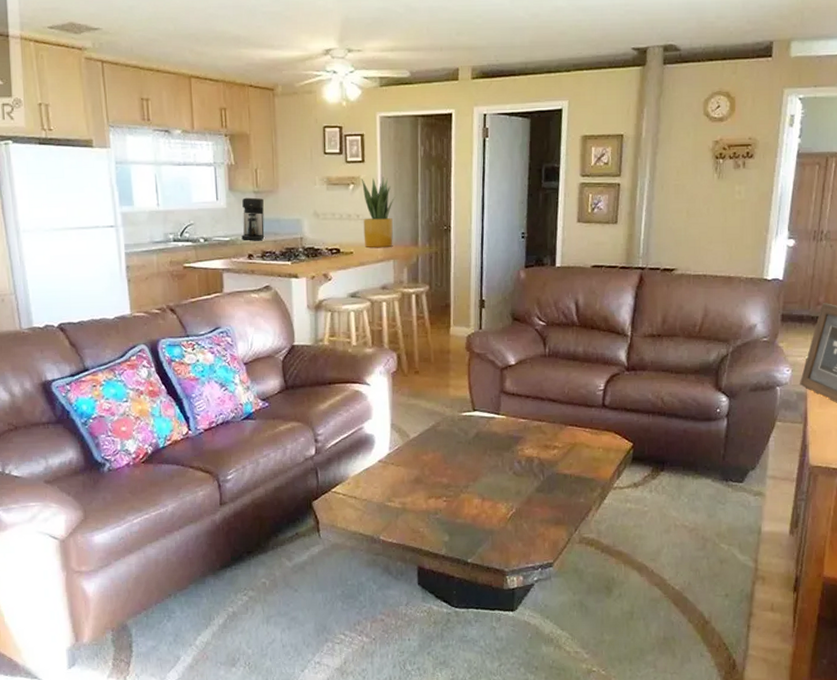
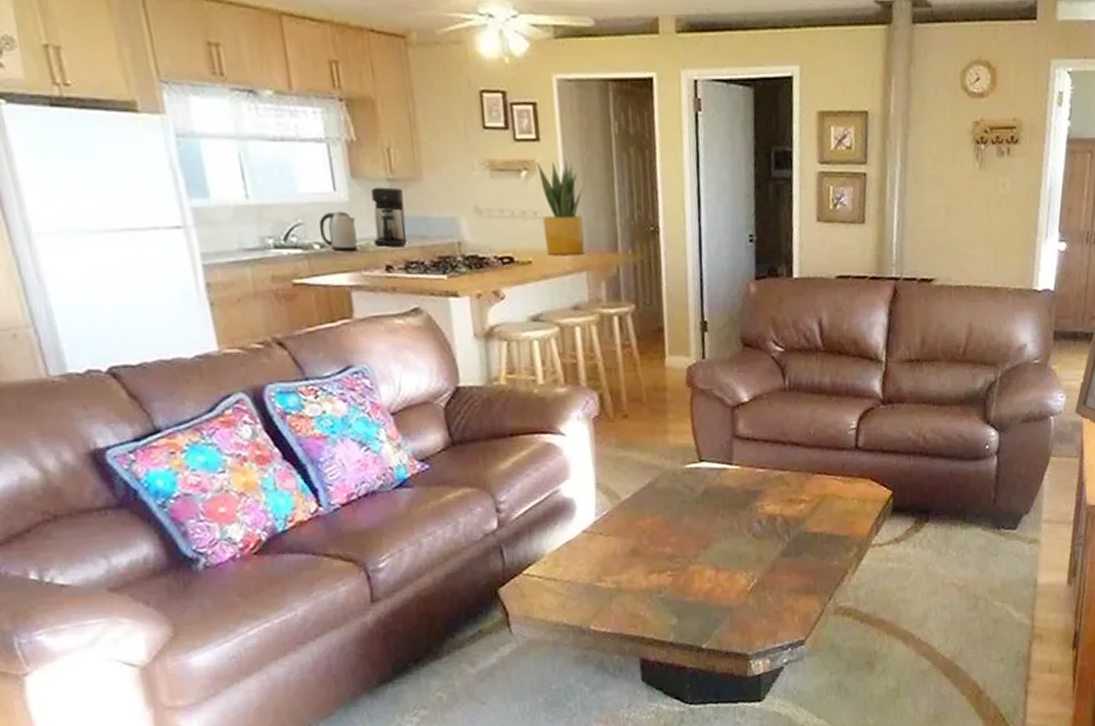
kettle: none [204,215,230,244] -> present [318,211,358,251]

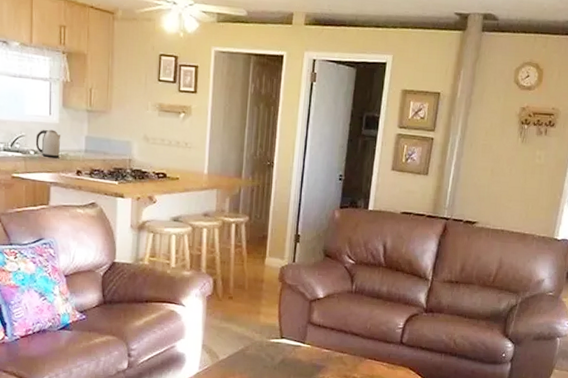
coffee maker: present [371,187,408,247] -> none [71,115,96,159]
planter: present [536,161,585,256] -> none [190,108,224,177]

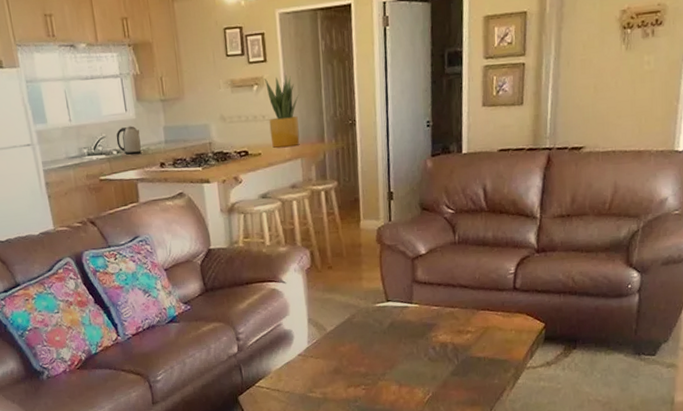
planter: none [190,108,224,177] -> present [264,75,300,148]

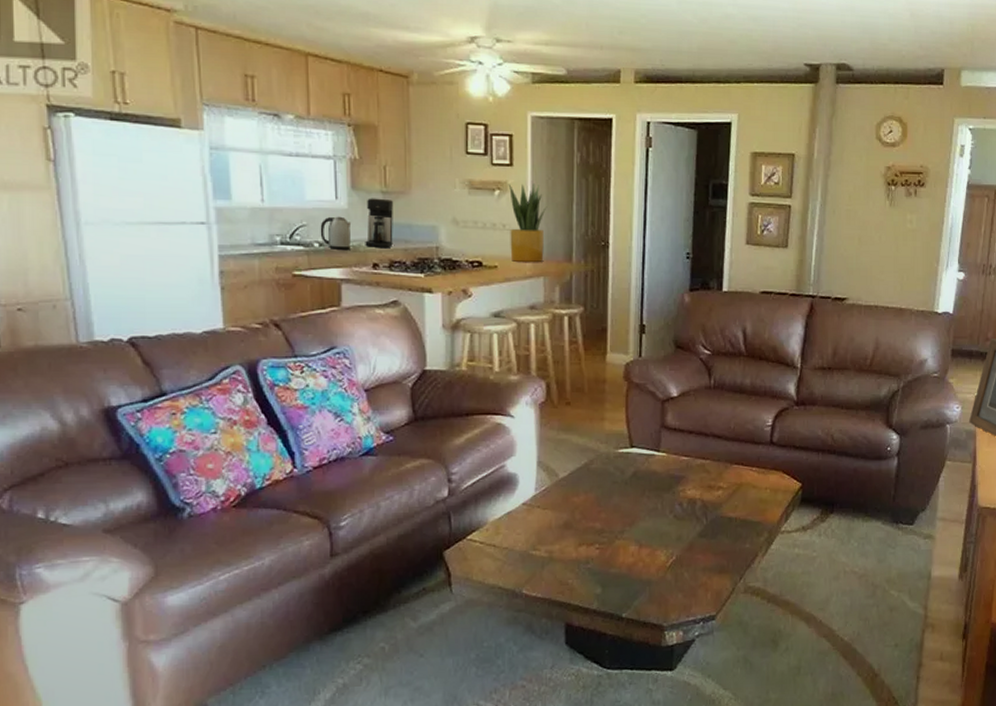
coffee maker: none [150,106,175,150] -> present [365,198,393,249]

